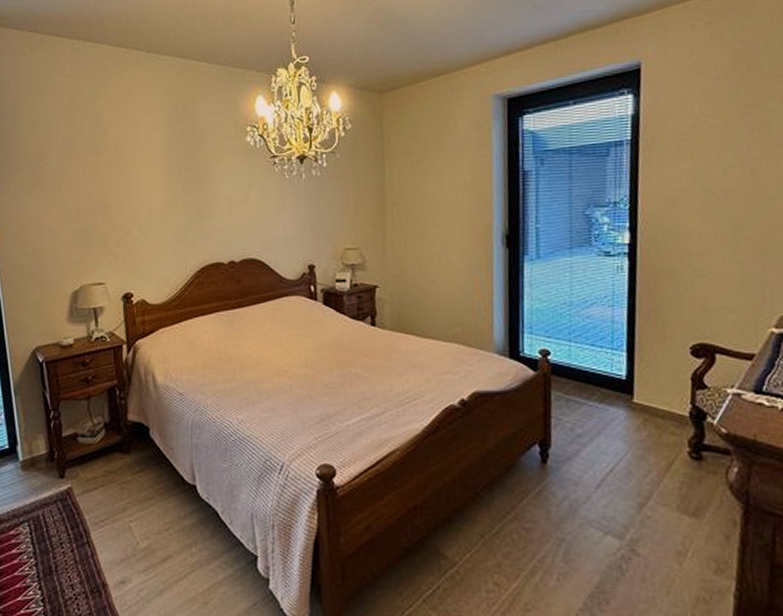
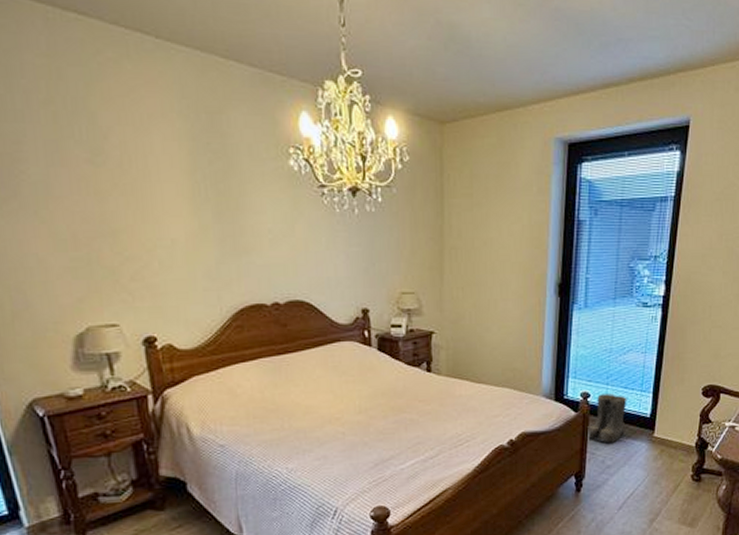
boots: none [549,351,596,408] -> present [586,393,627,443]

